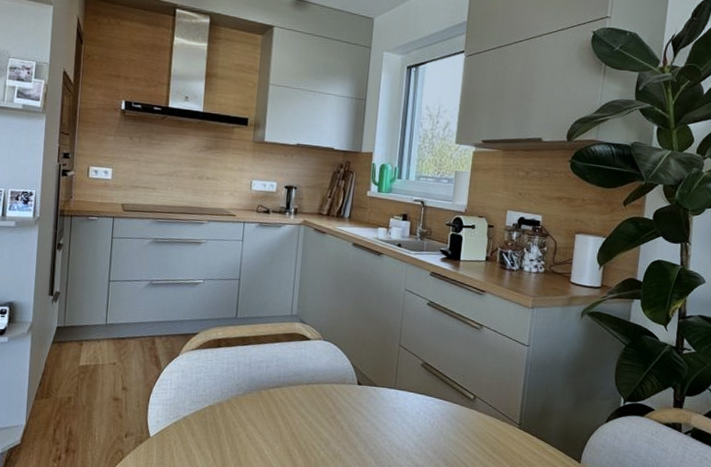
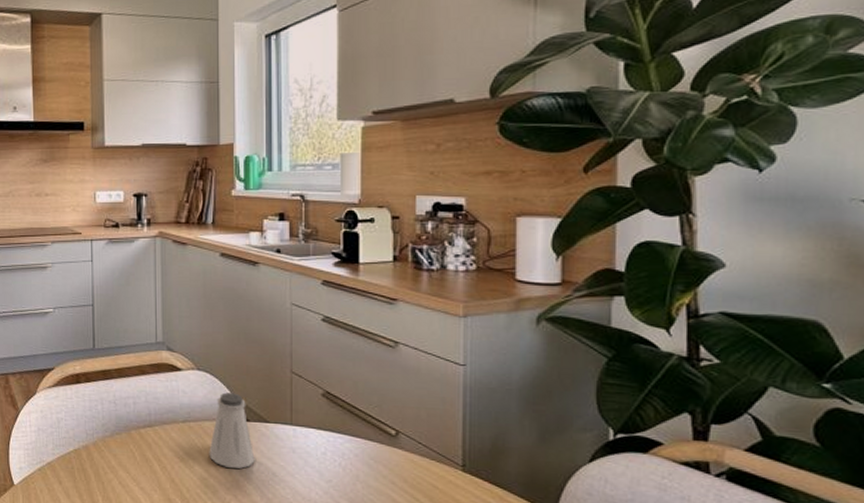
saltshaker: none [325,360,363,424] -> present [209,392,255,469]

